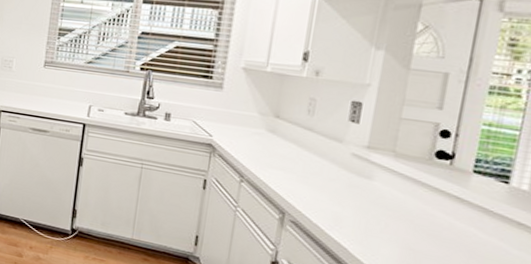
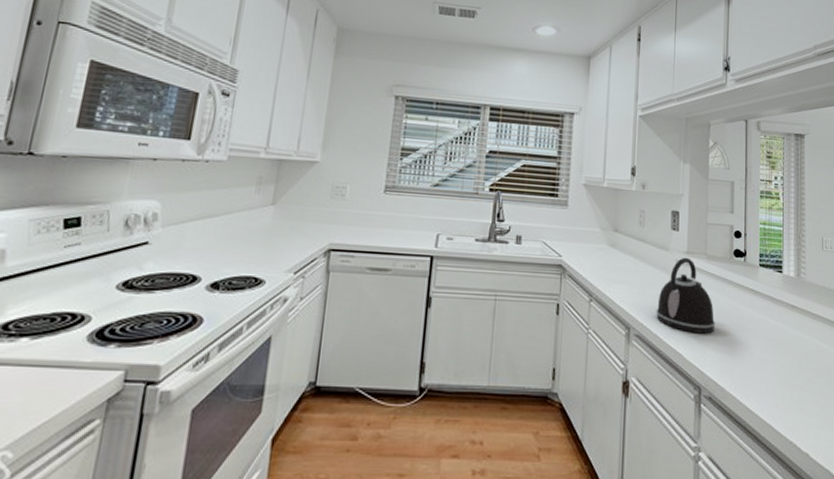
kettle: none [318,151,398,235] -> present [656,257,716,334]

